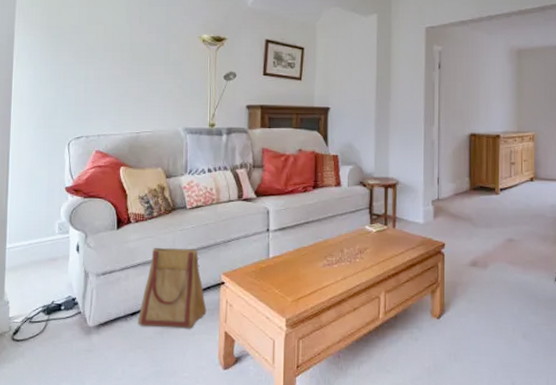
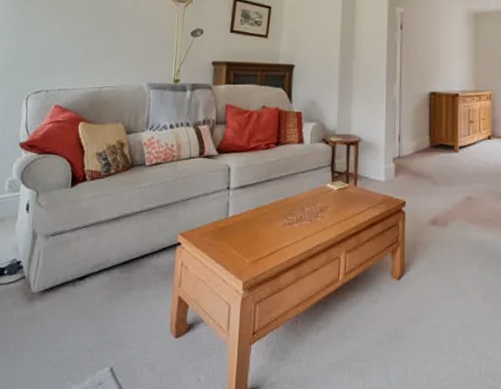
shopping bag: present [138,248,207,329] -> none [86,207,161,294]

